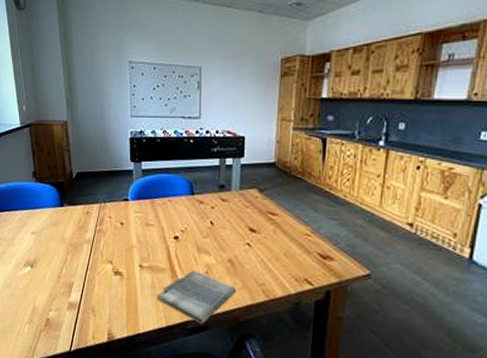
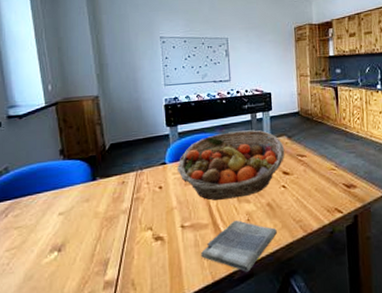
fruit basket: none [139,176,254,248] -> present [178,130,285,201]

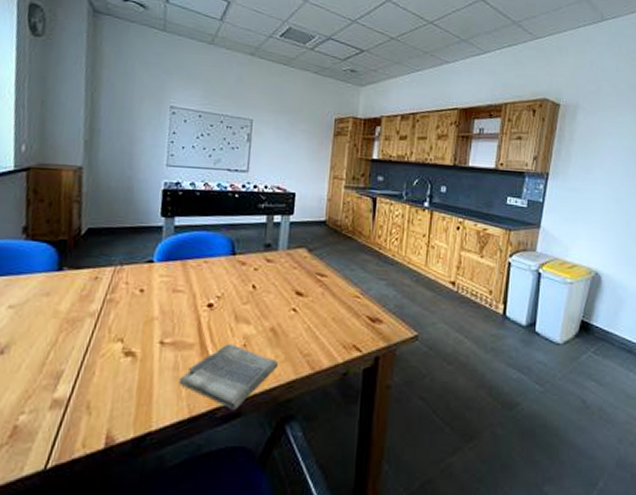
fruit basket: present [178,130,285,201] -> none [166,233,303,316]

